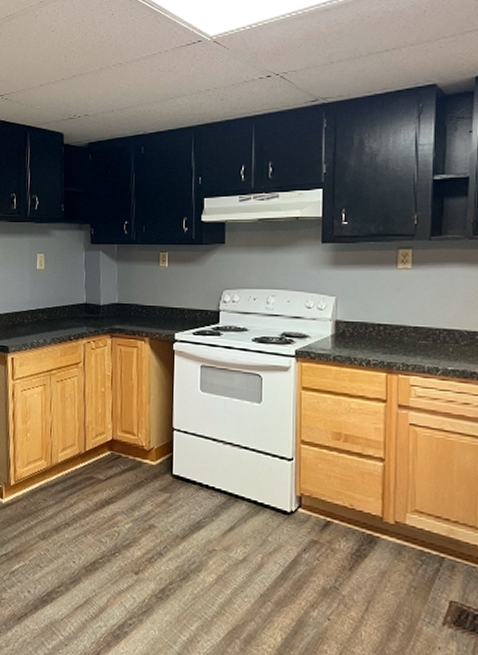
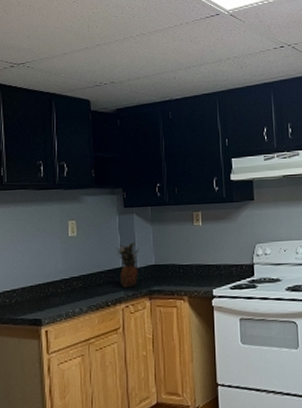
pineapple: none [80,279,104,324] -> present [115,242,140,287]

